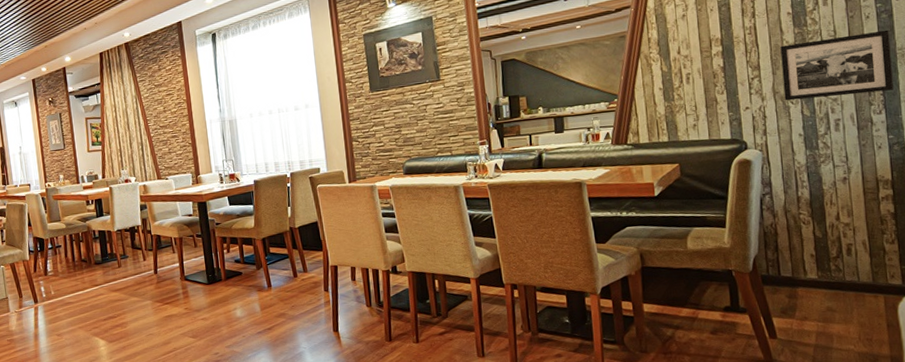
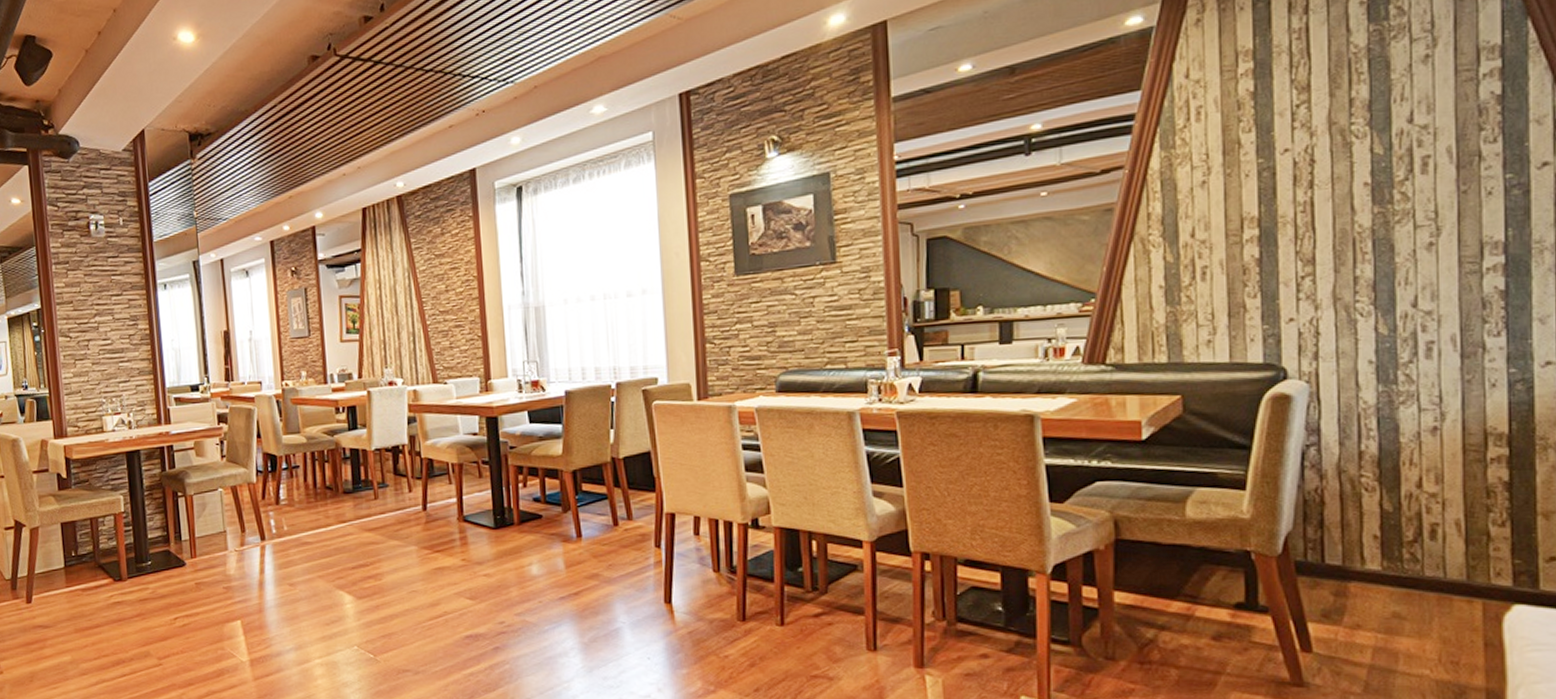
picture frame: present [780,30,894,101] -> none [1349,212,1522,312]

